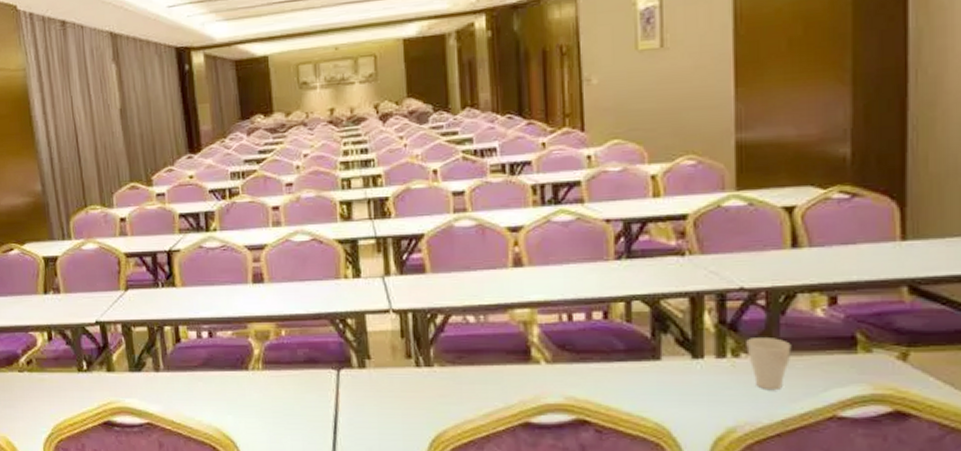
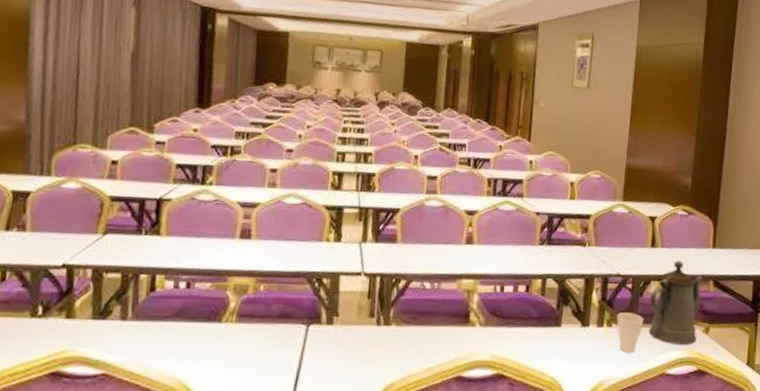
coffee pot: none [797,263,891,377] -> present [649,261,704,345]

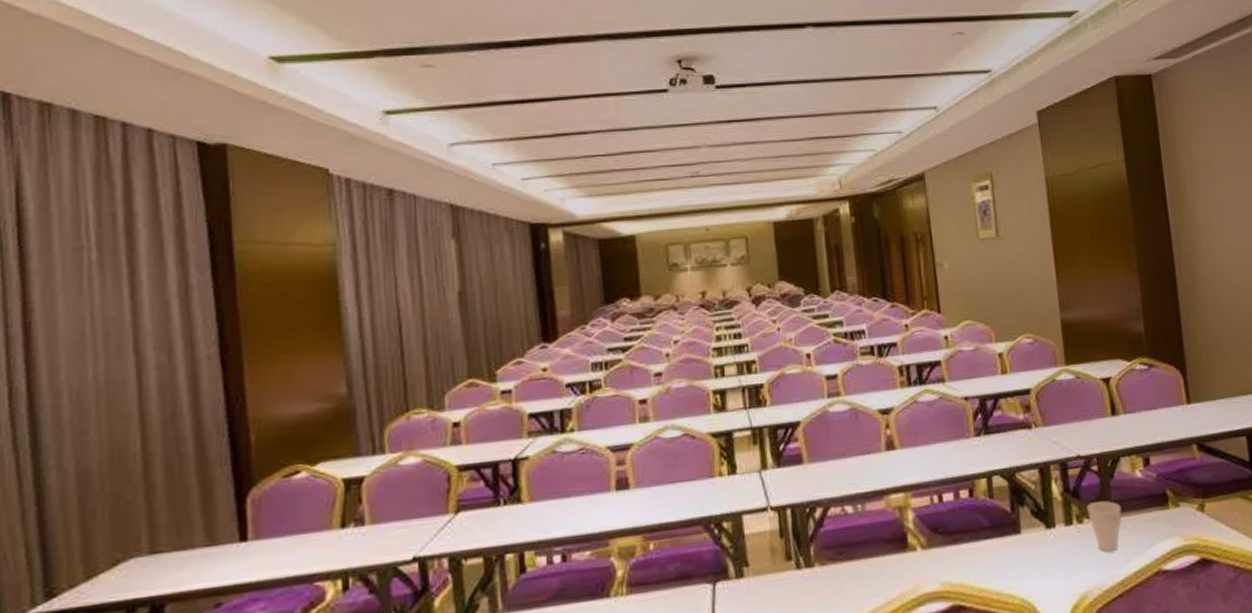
coffee pot: present [649,261,704,345] -> none [1122,426,1192,532]

